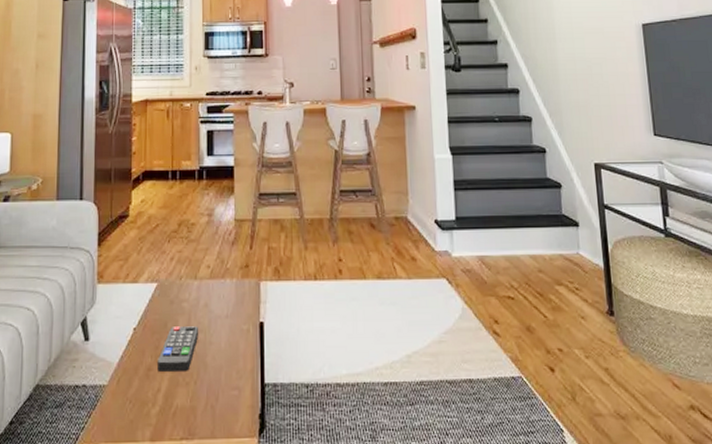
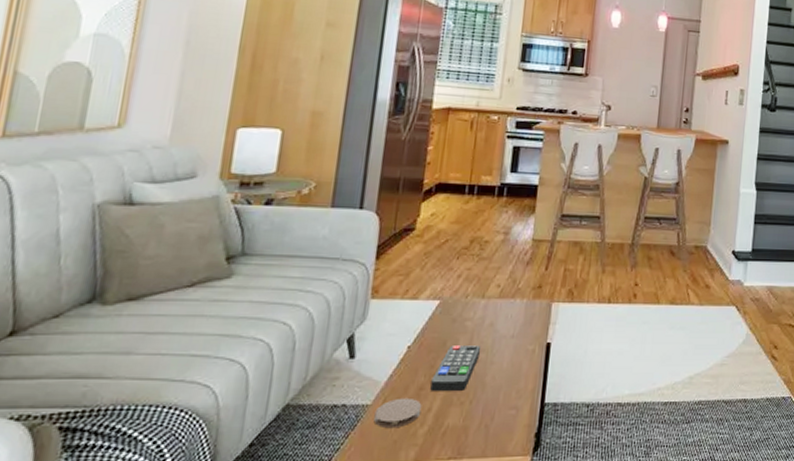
coaster: none [111,378,152,409] -> present [374,397,422,429]

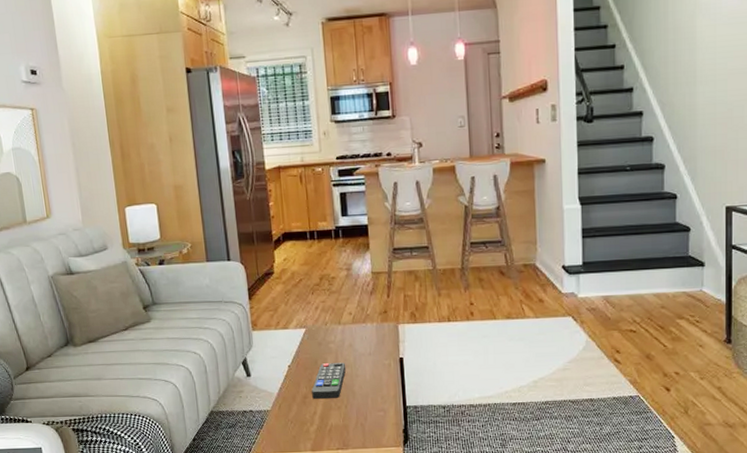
coaster: present [374,397,422,429] -> none [274,404,309,428]

